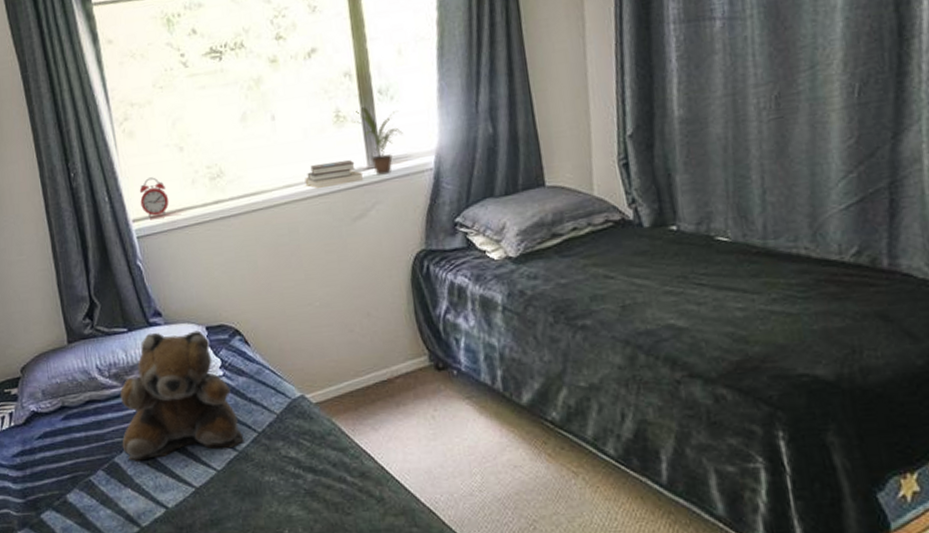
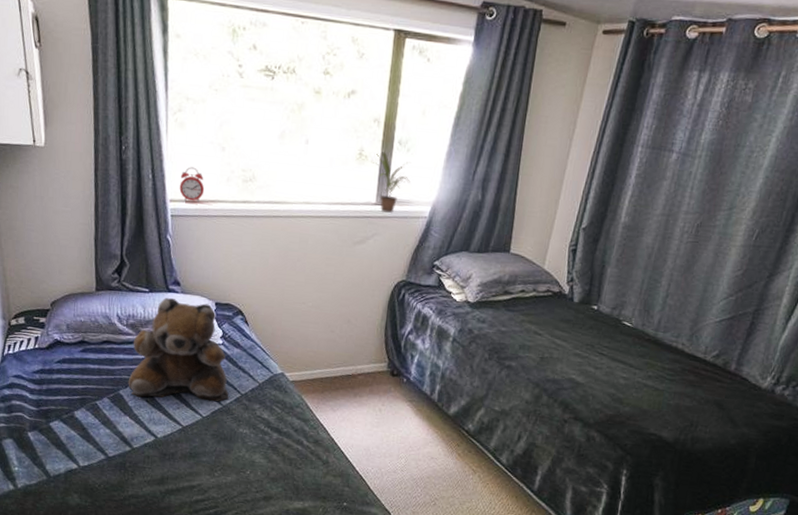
books: present [305,160,364,189] -> none [322,190,371,213]

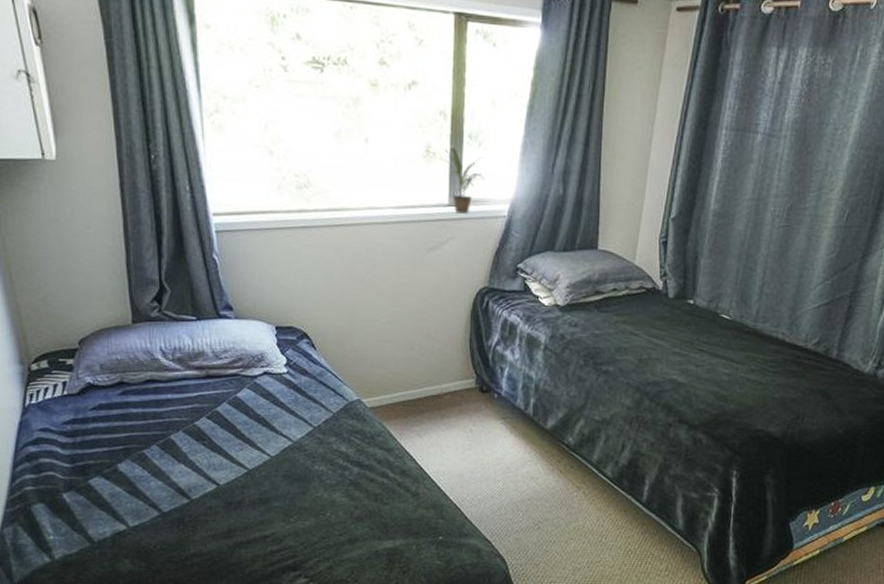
teddy bear: present [128,298,230,401] -> none [179,325,301,441]
alarm clock: present [179,167,205,203] -> none [223,174,253,215]

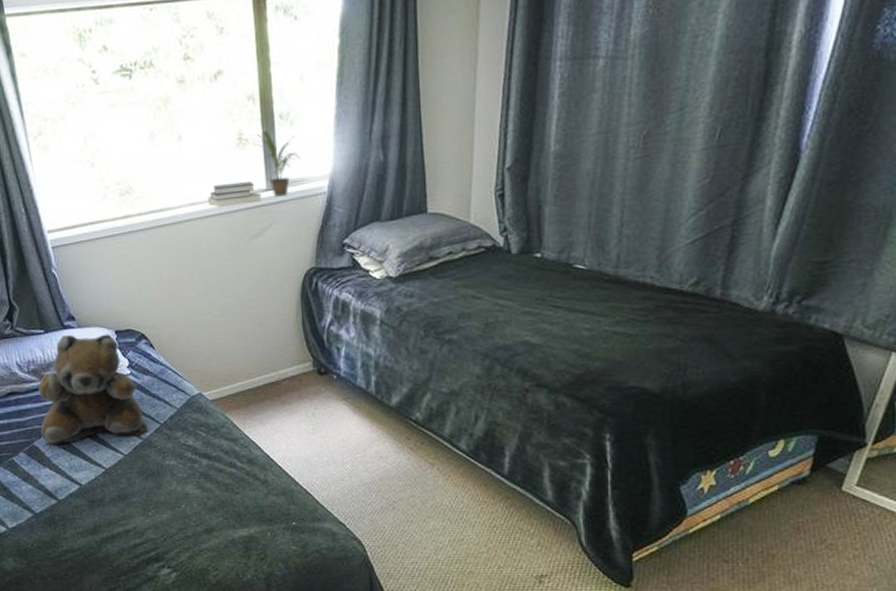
teddy bear: none [179,325,301,441] -> present [38,334,149,445]
books: none [388,193,444,216] -> present [208,181,263,208]

